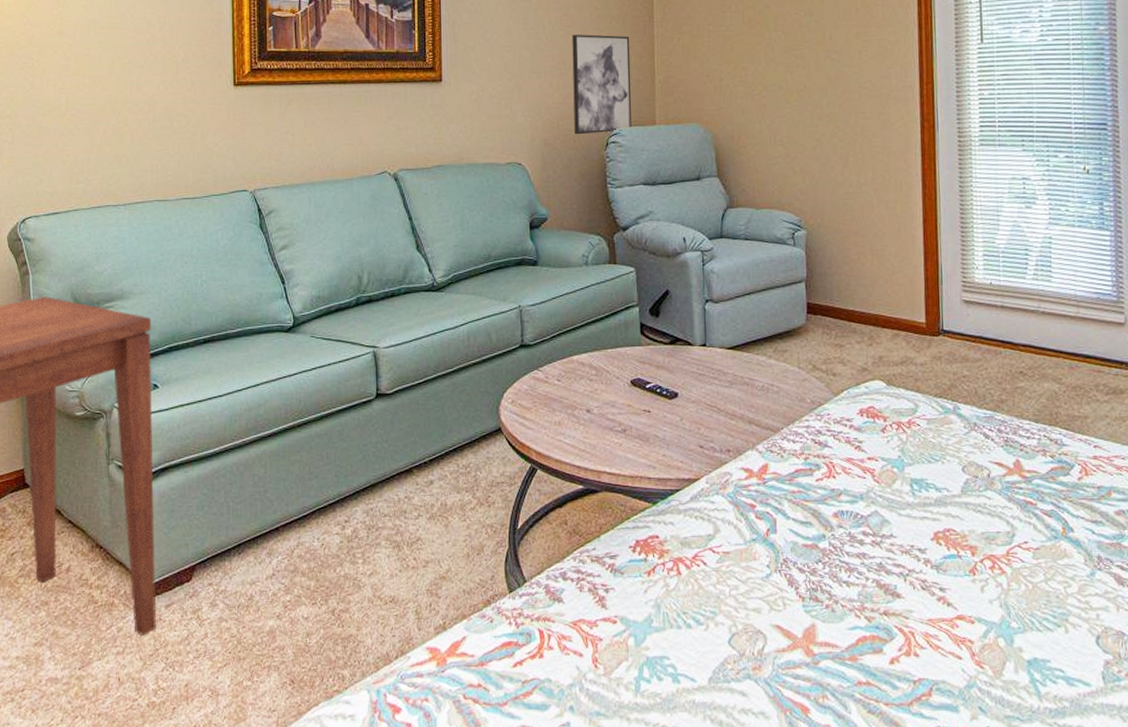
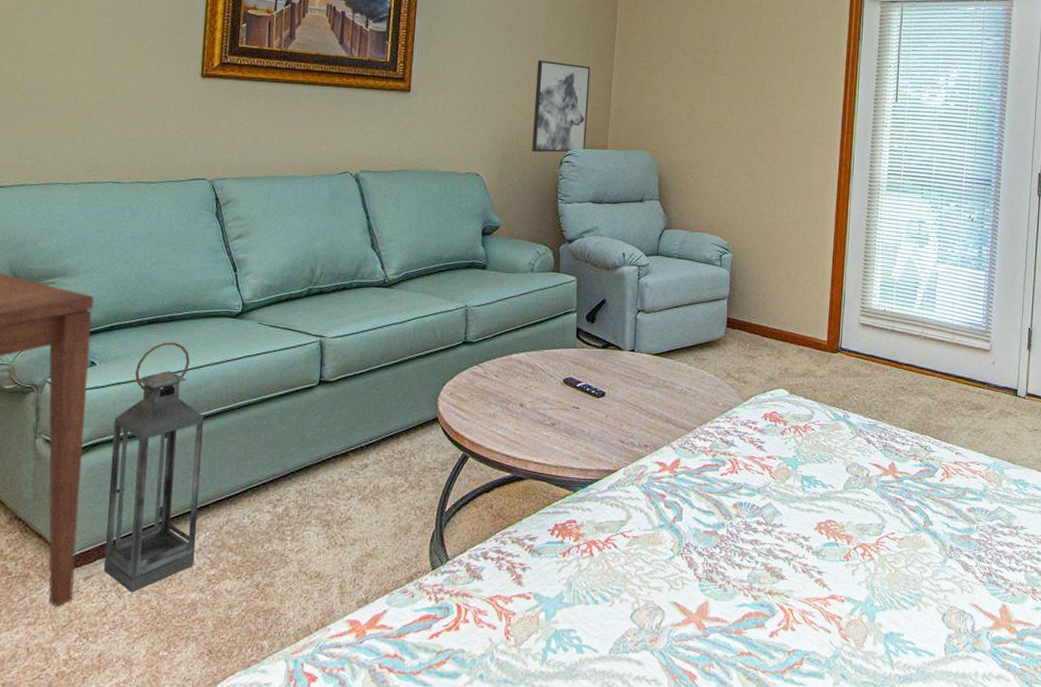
lantern: none [180,361,269,620] -> present [104,342,205,592]

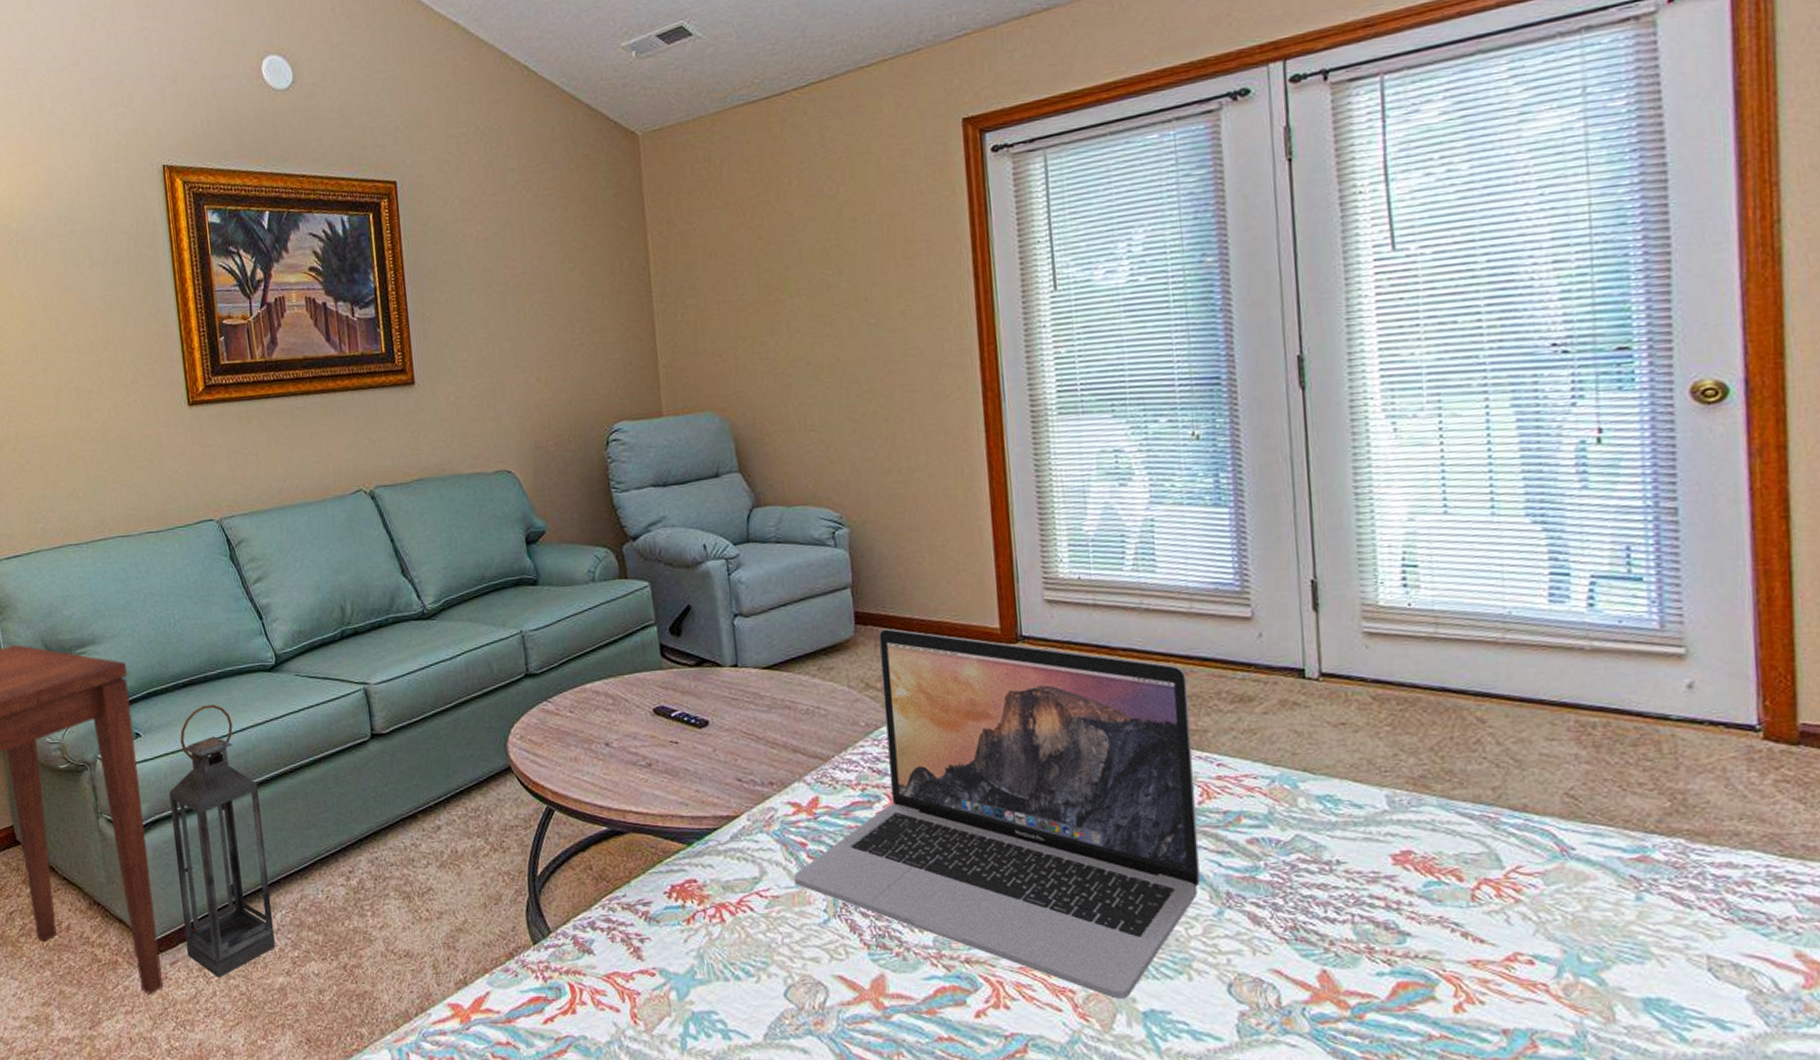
wall art: present [532,59,591,153] -> none [558,315,634,435]
laptop: none [652,333,945,624] -> present [794,629,1200,999]

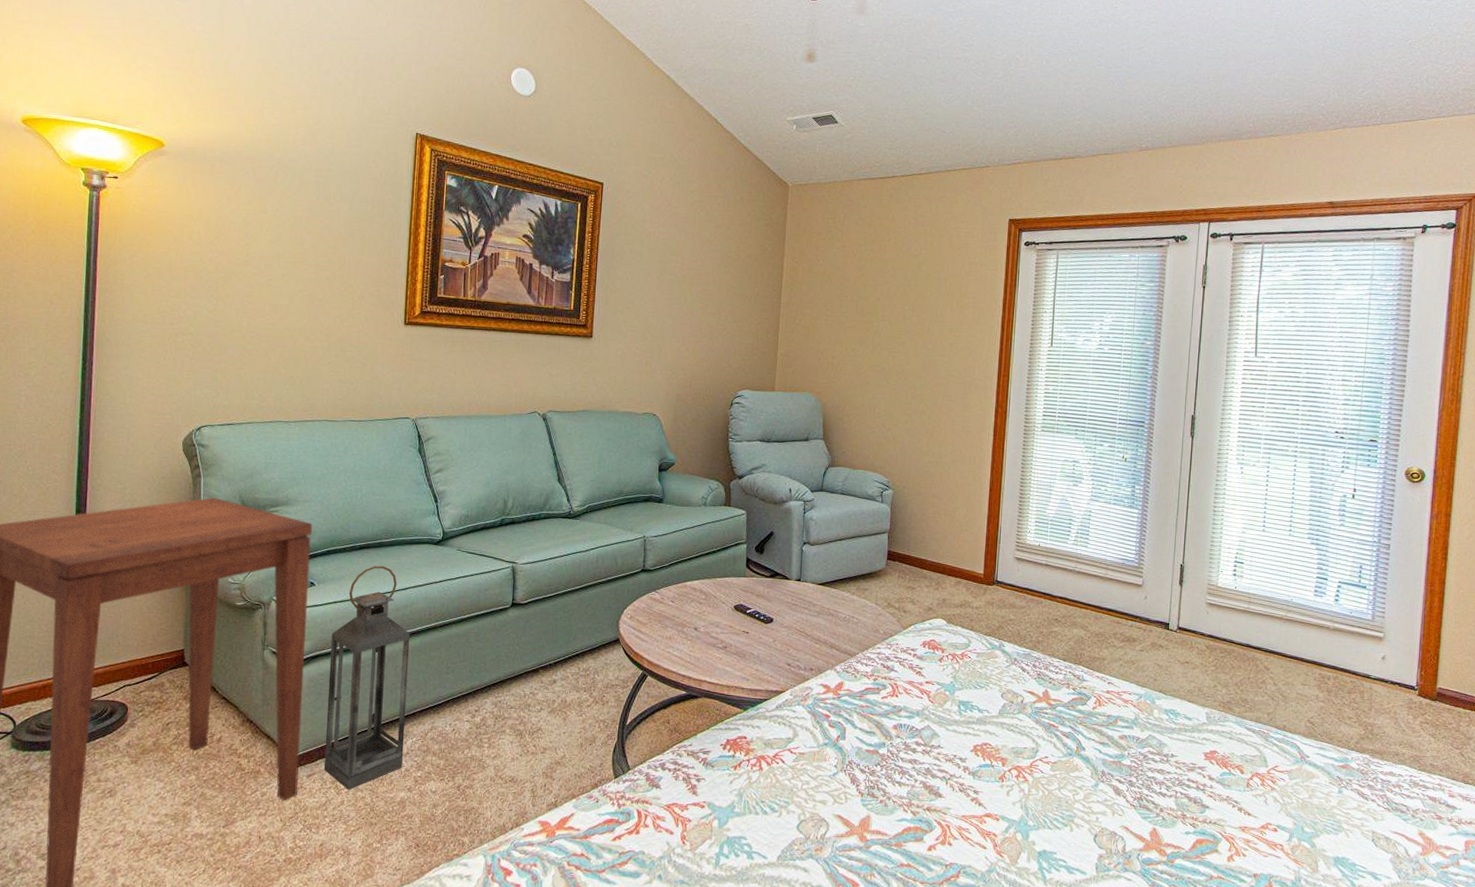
laptop: present [794,629,1200,999] -> none [817,565,1097,842]

